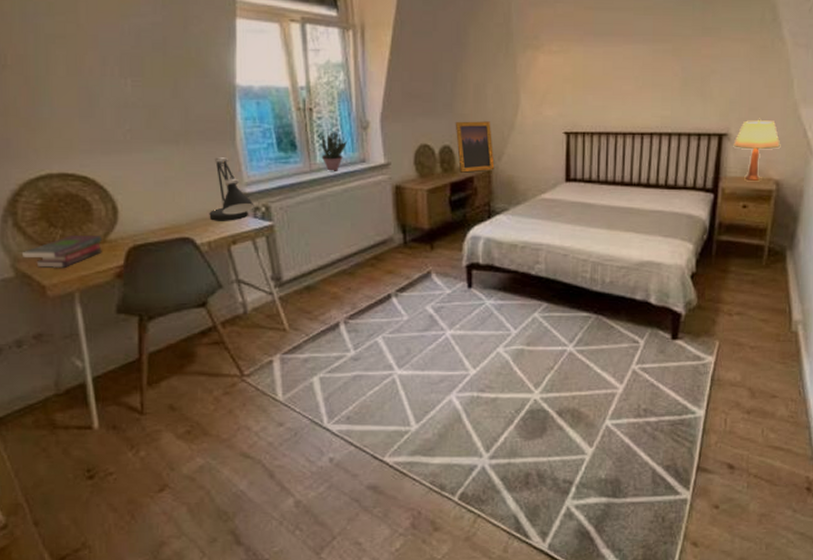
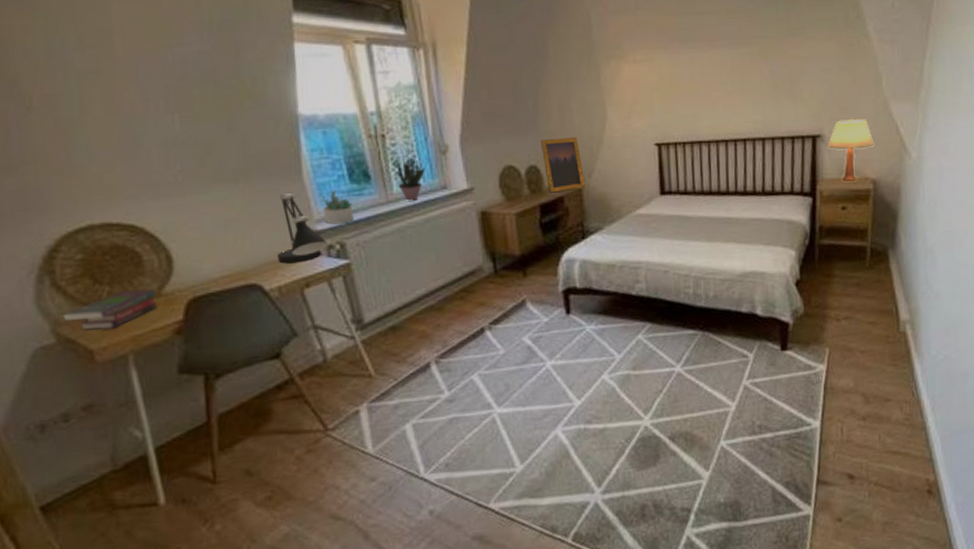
succulent plant: none [251,157,279,188] -> present [321,190,353,225]

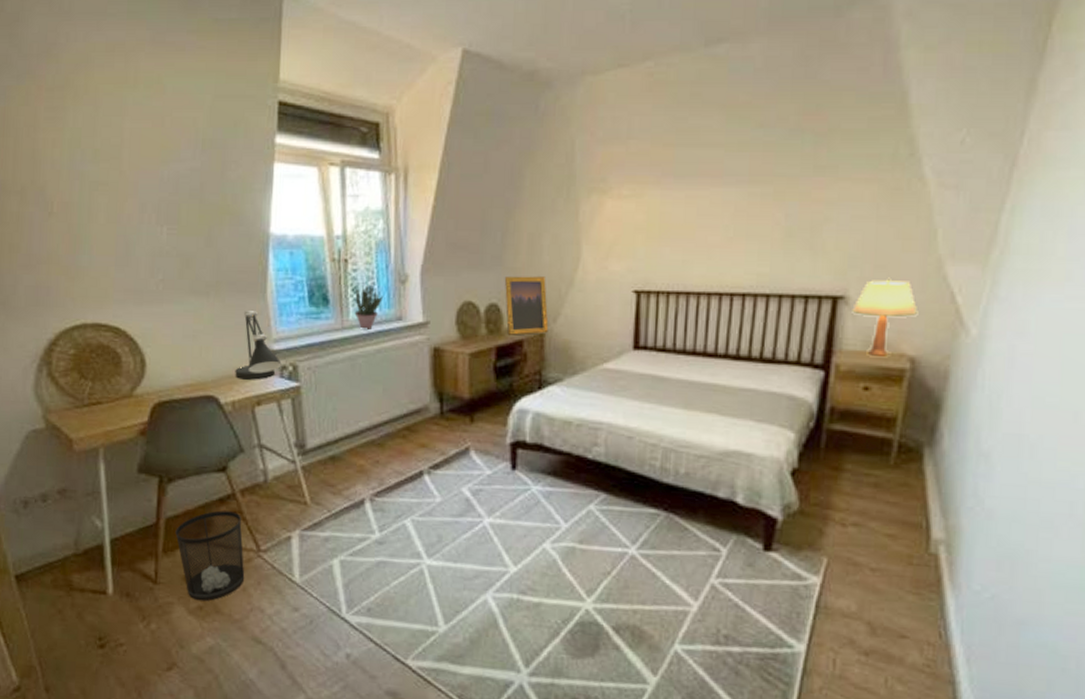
books: present [62,289,157,330] -> none [53,388,129,423]
waste bin: none [231,396,315,492] -> present [175,510,245,601]
succulent plant: present [321,190,353,225] -> none [280,311,309,346]

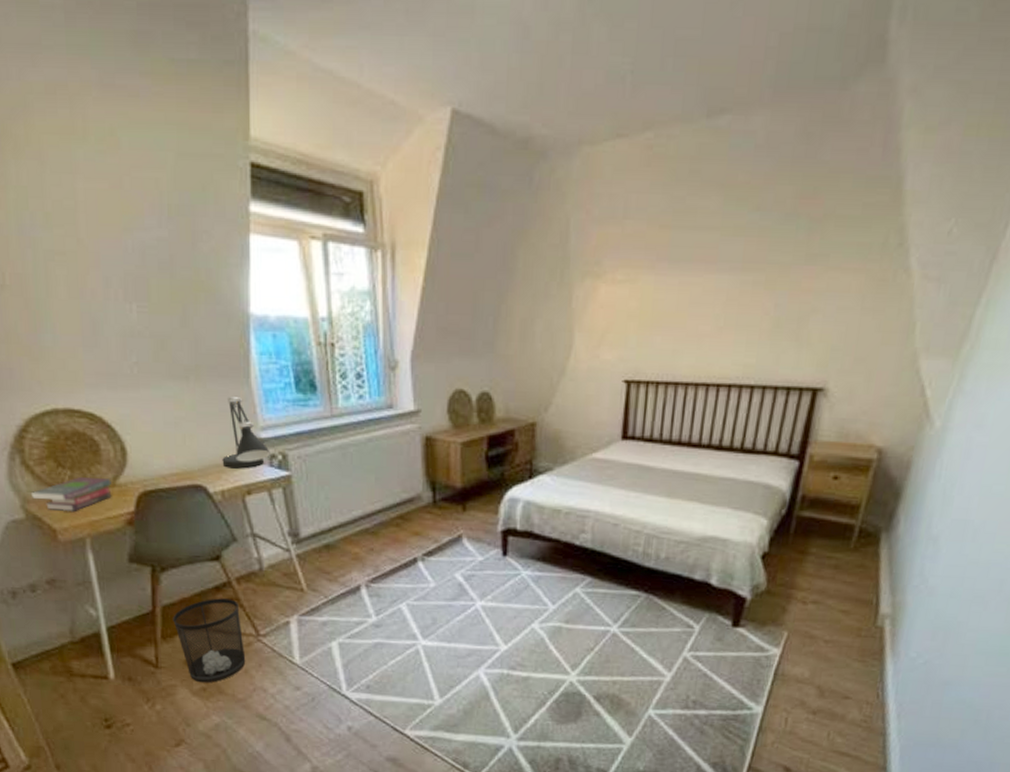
books: none [53,388,129,423] -> present [30,477,112,513]
potted plant: present [354,284,384,329] -> none [343,370,374,418]
picture frame: present [504,276,549,335] -> none [496,363,540,425]
table lamp: present [852,279,917,356] -> none [829,371,889,447]

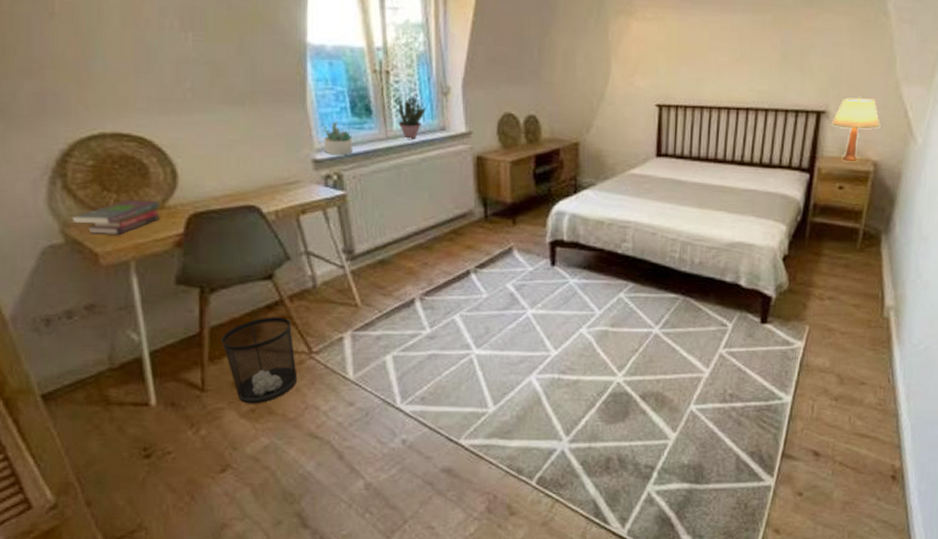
desk lamp: present [222,397,270,469] -> none [277,120,326,189]
succulent plant: none [267,398,297,434] -> present [323,121,352,156]
potted plant: none [343,370,374,418] -> present [398,96,427,139]
table lamp: none [829,371,889,447] -> present [831,97,880,161]

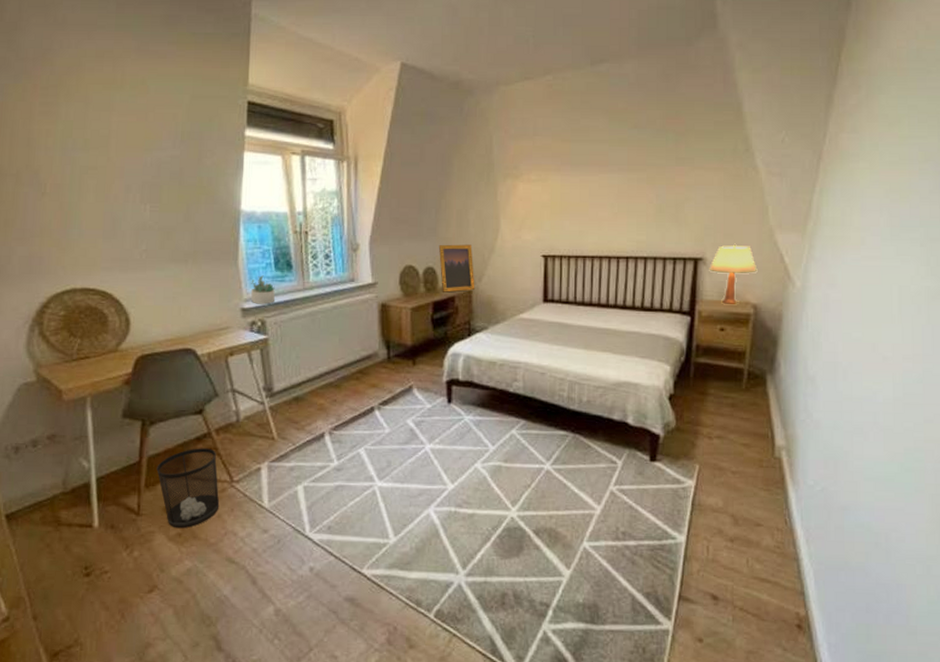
books: present [71,200,160,236] -> none [44,344,114,375]
potted plant: present [398,96,427,139] -> none [314,252,339,290]
picture frame: none [541,90,582,145] -> present [438,244,475,293]

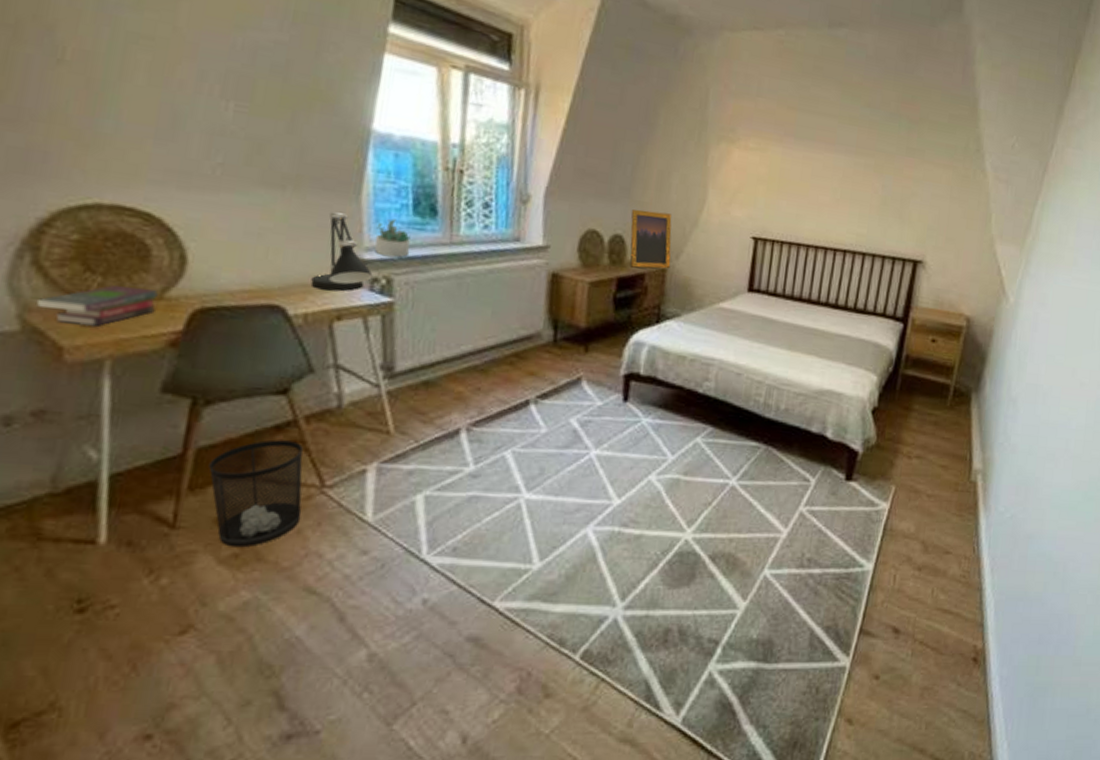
books: none [44,344,114,375] -> present [36,285,158,327]
desk lamp: none [210,275,252,334] -> present [311,212,373,291]
table lamp: present [709,244,756,304] -> none [927,250,974,315]

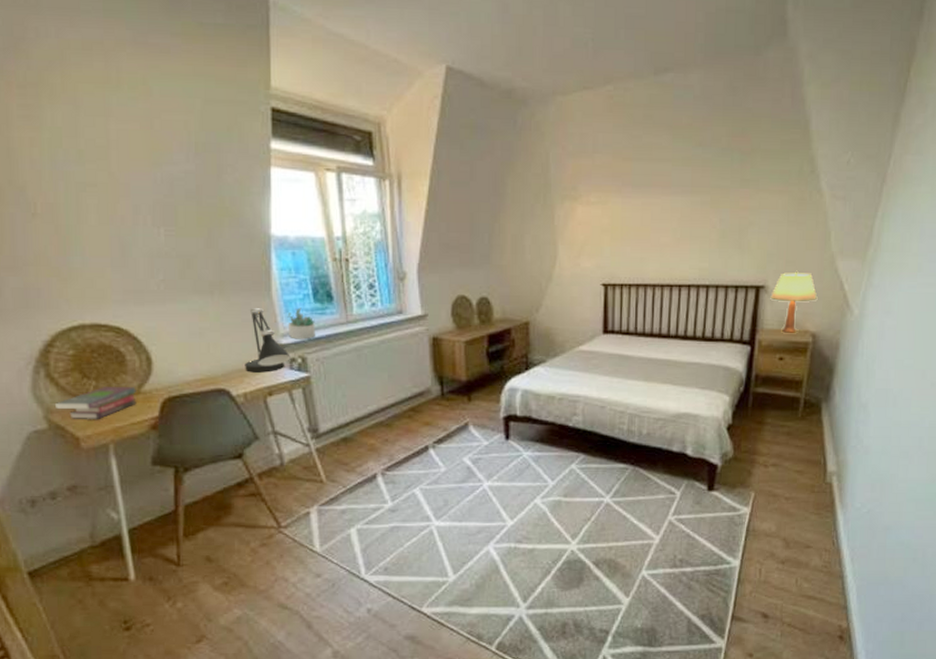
waste bin: present [208,439,303,548] -> none [195,494,268,577]
picture frame: present [630,210,672,269] -> none [492,272,532,324]
table lamp: none [927,250,974,315] -> present [770,271,817,333]

